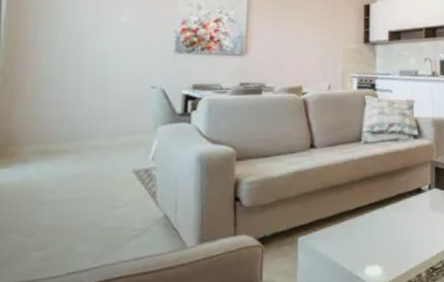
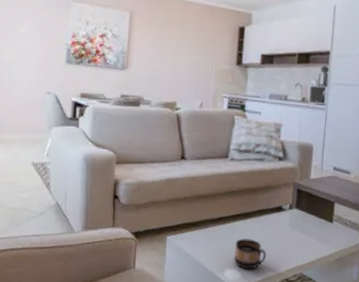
cup: none [374,227,409,263] -> present [234,238,267,269]

